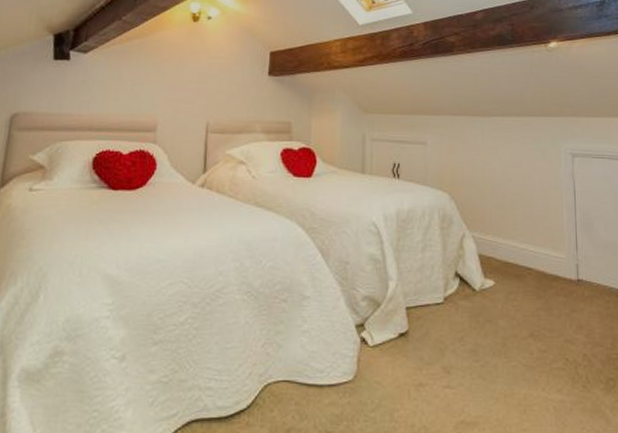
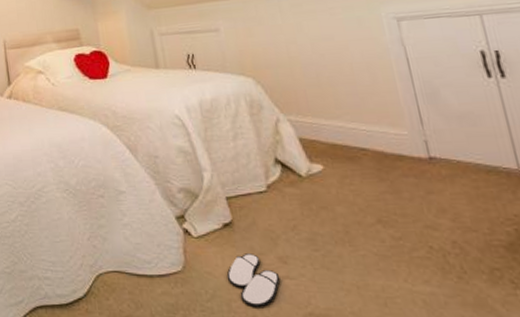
slippers: none [394,363,442,417] -> present [226,254,281,308]

